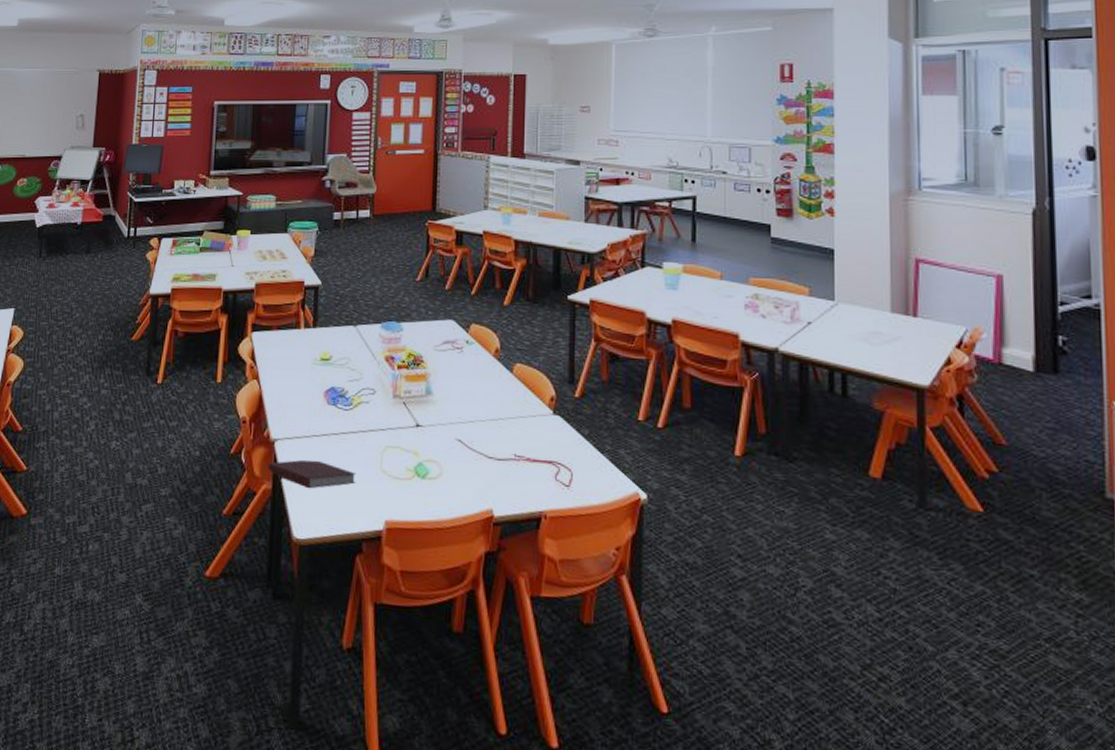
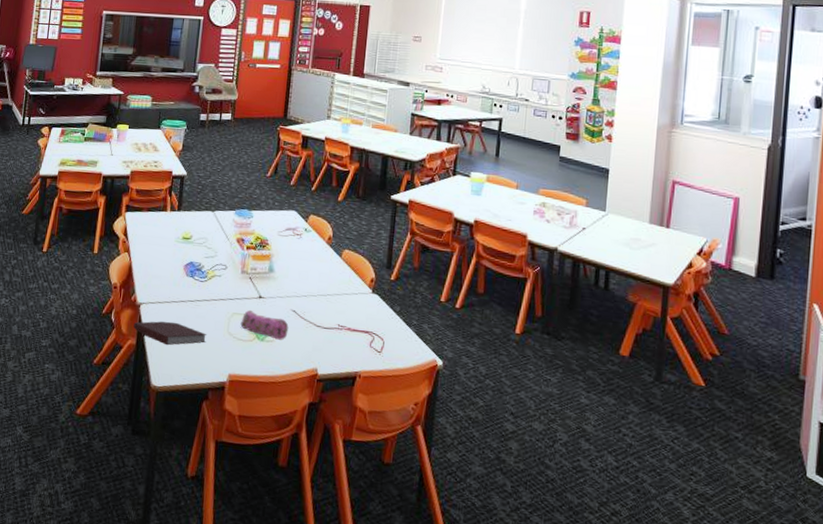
pencil case: none [396,442,454,477] -> present [240,310,289,340]

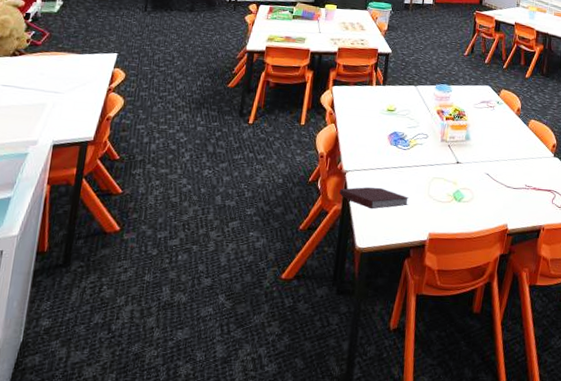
pencil case: present [240,310,289,340] -> none [440,175,483,200]

